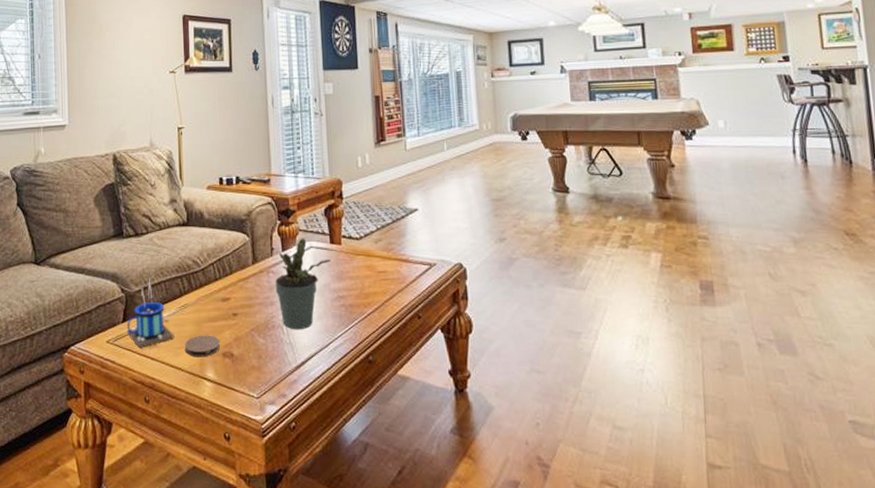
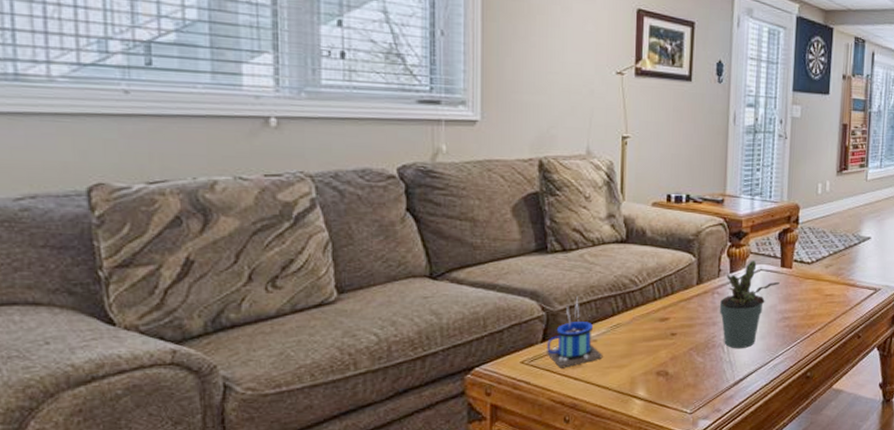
coaster: present [184,335,220,357] -> none [613,354,654,377]

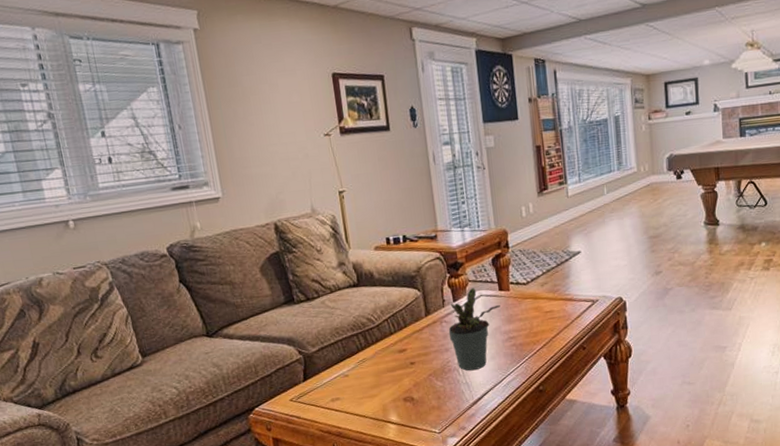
mug: present [547,295,603,368] -> none [308,338,356,402]

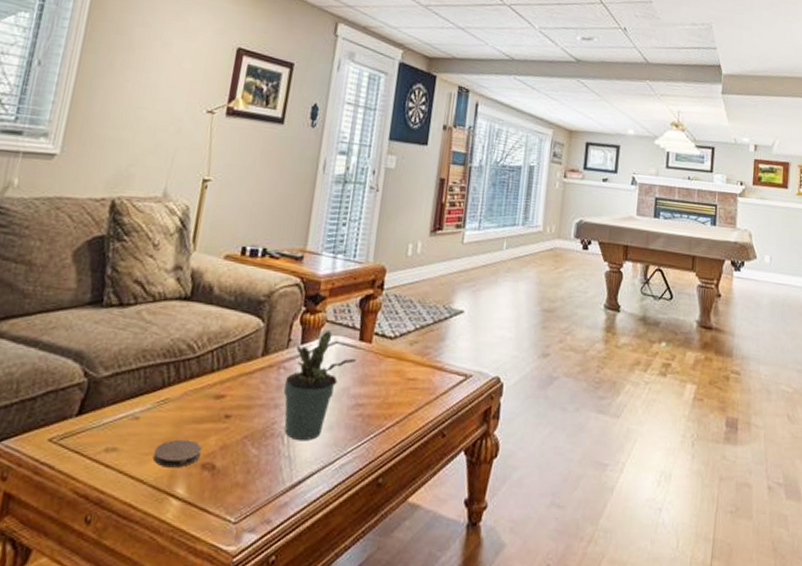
coaster: none [366,383,401,405] -> present [152,439,202,468]

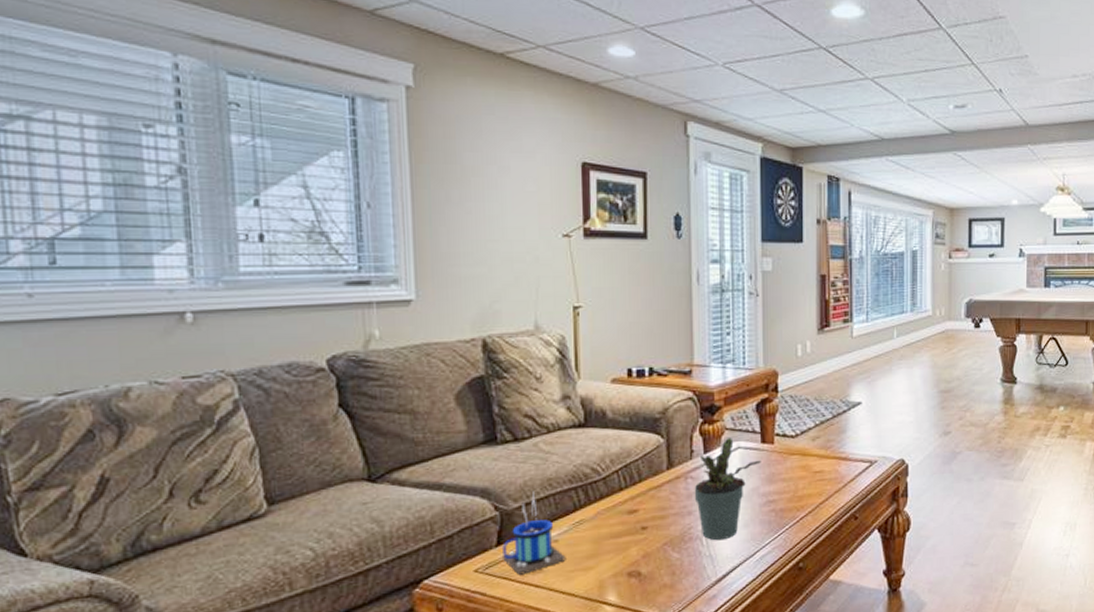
mug: none [80,360,144,451] -> present [502,490,566,575]
coaster: present [152,439,202,468] -> none [579,553,624,580]

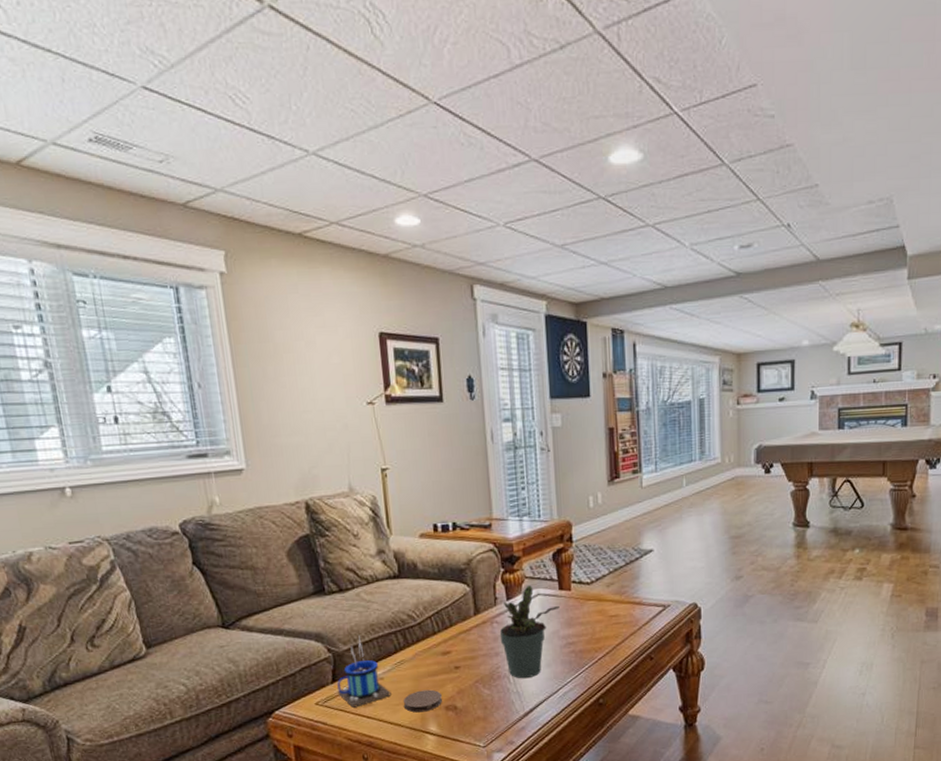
coaster: none [579,553,624,580] -> present [403,689,442,713]

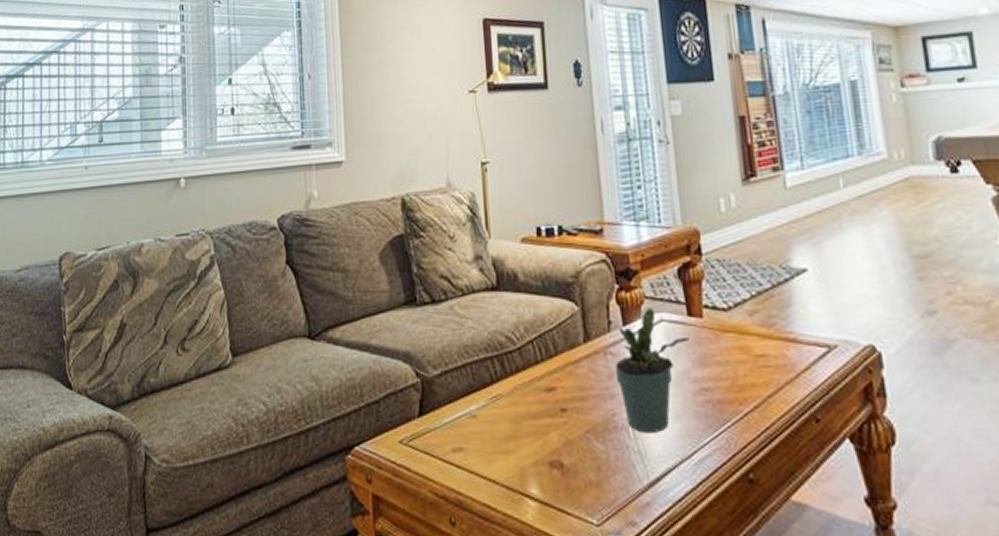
mug: present [337,634,391,708] -> none [424,357,485,452]
coaster: present [403,689,442,713] -> none [498,436,545,467]

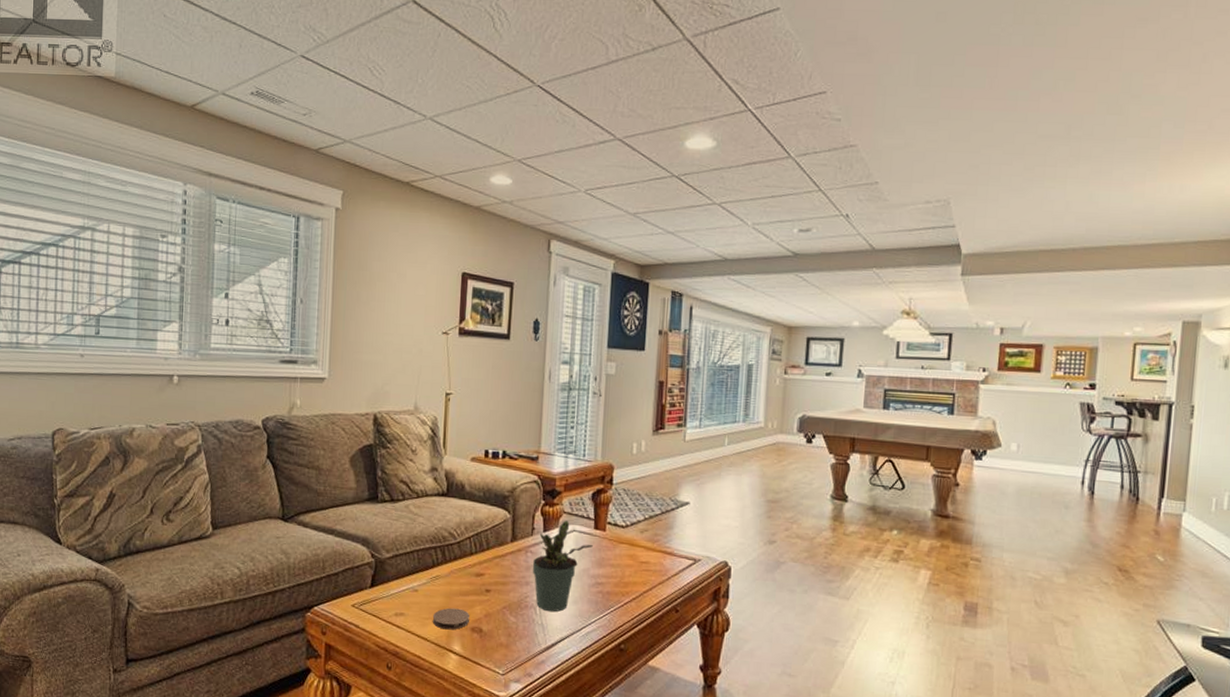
coaster: none [498,436,545,467] -> present [432,608,470,630]

